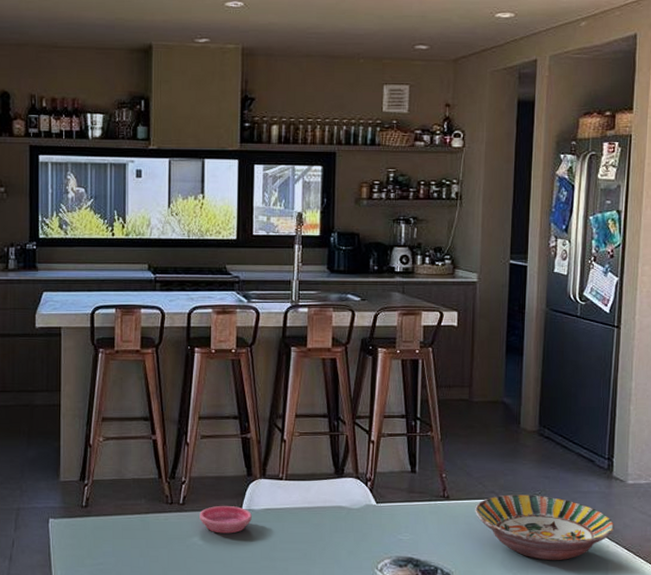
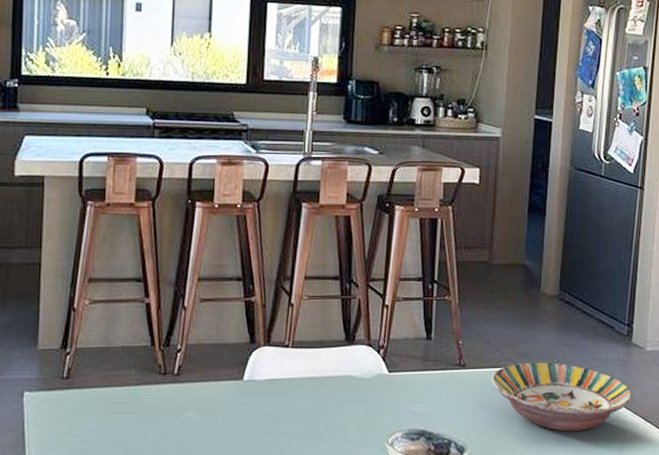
saucer: present [199,505,252,534] -> none [196,375,254,407]

